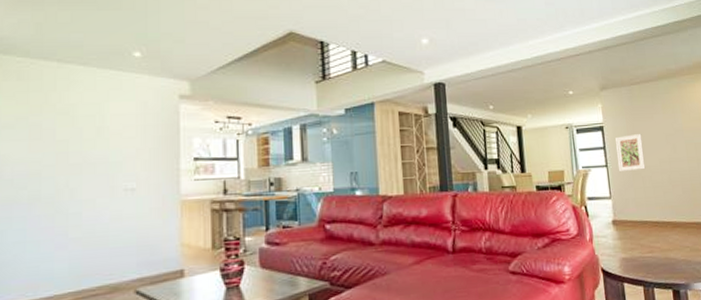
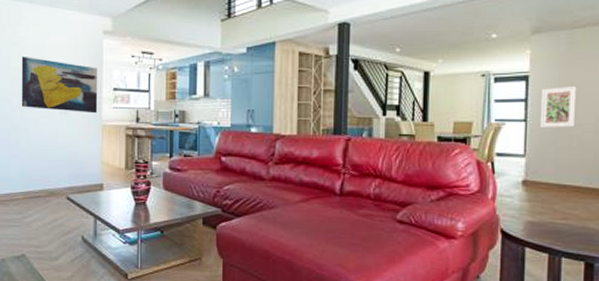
wall art: none [71,126,175,188] -> present [21,56,98,114]

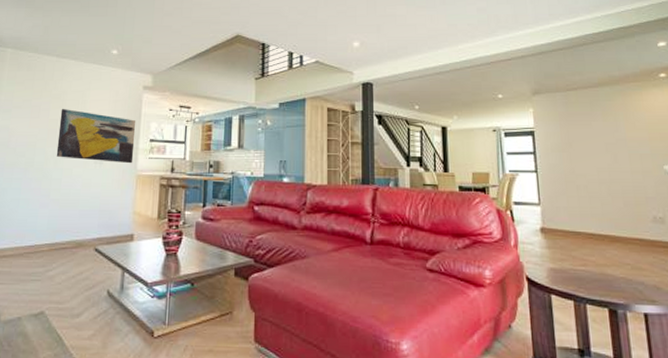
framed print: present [539,86,577,129] -> none [547,141,581,179]

